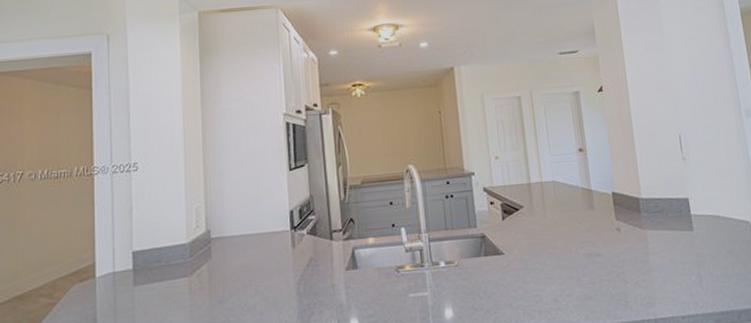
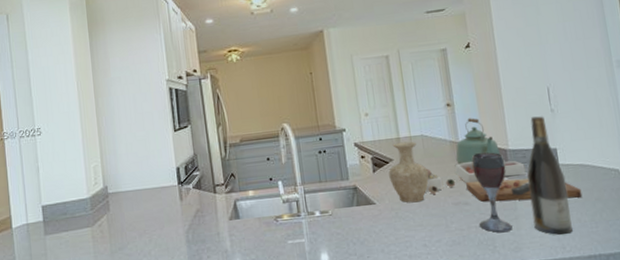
vase: none [518,187,561,254] -> present [388,141,430,203]
cutting board: none [556,210,715,253] -> present [425,161,583,202]
kettle: none [588,164,634,213] -> present [456,118,501,165]
cup: none [603,200,645,287] -> present [471,152,513,233]
wine bottle: none [659,164,705,289] -> present [526,116,573,235]

